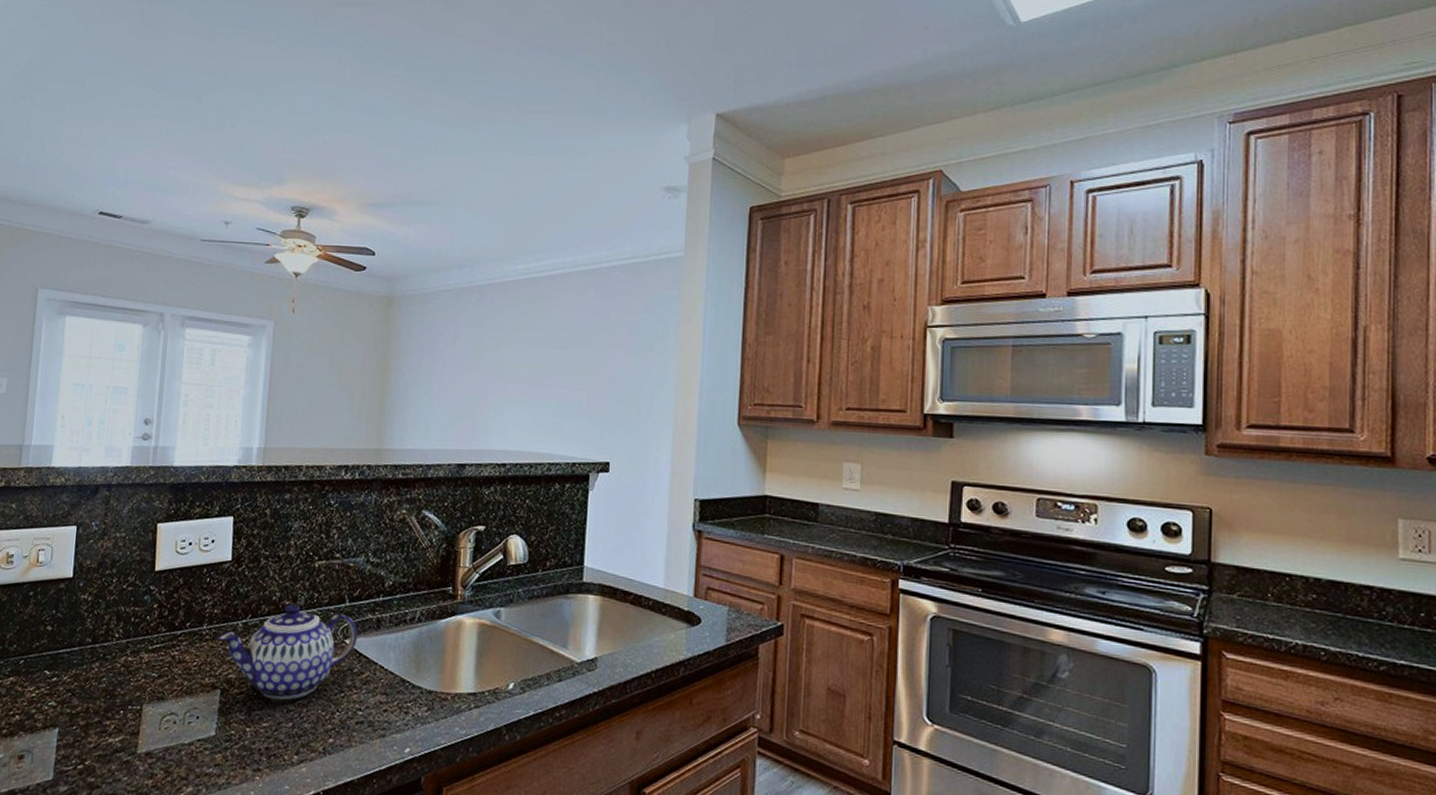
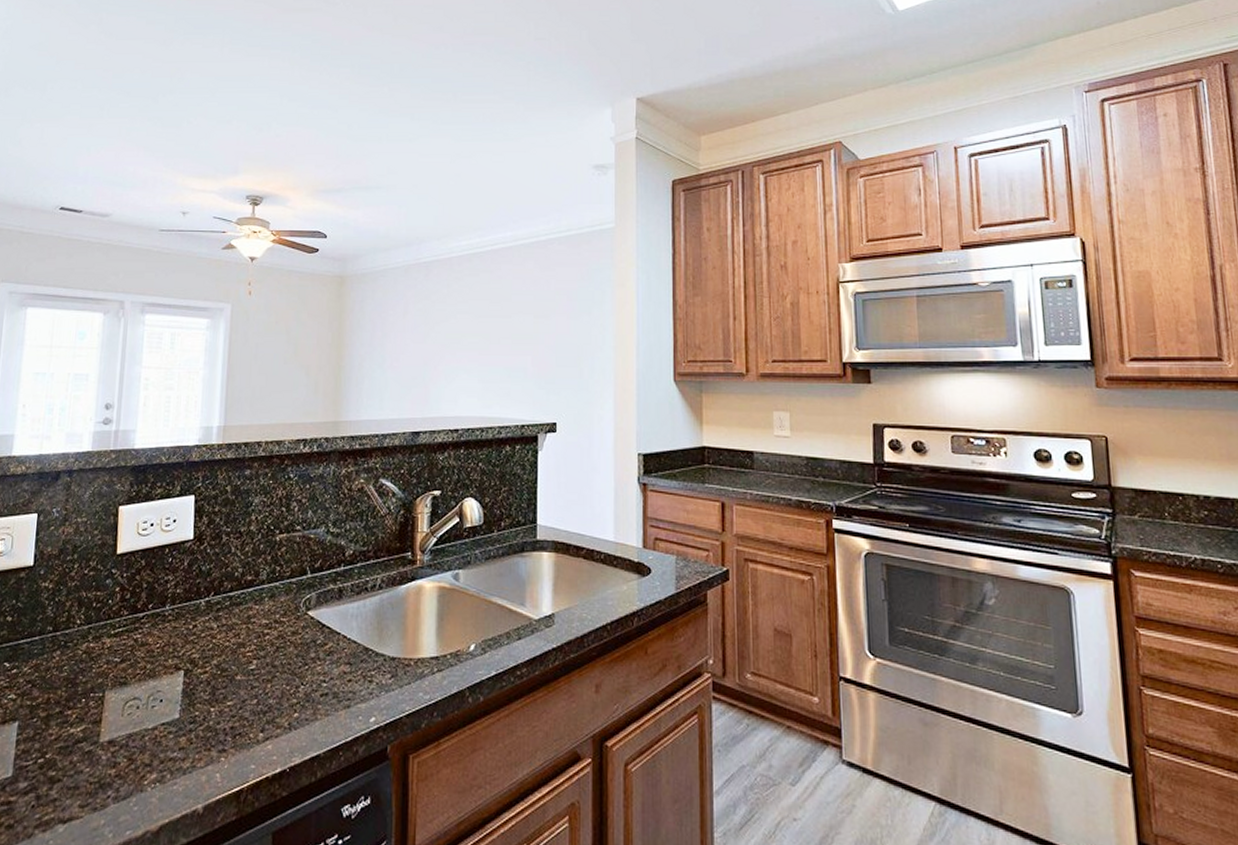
teapot: present [218,604,358,701] -> none [181,579,320,678]

